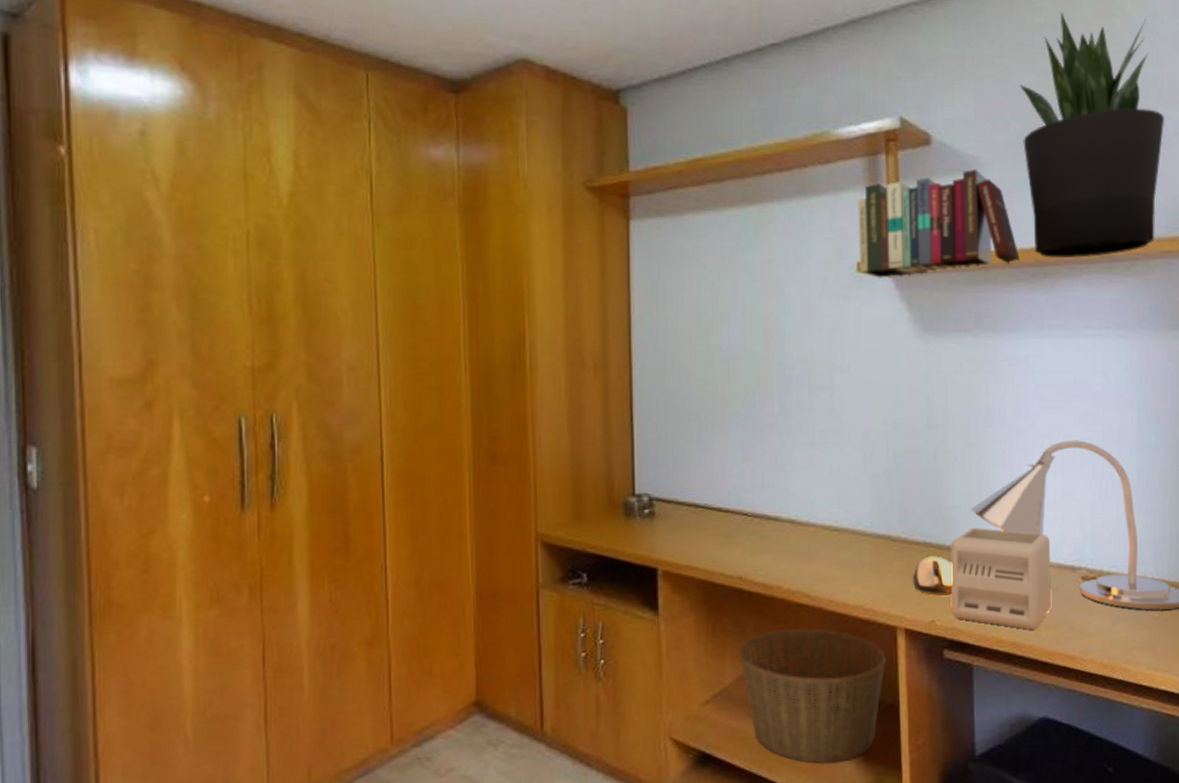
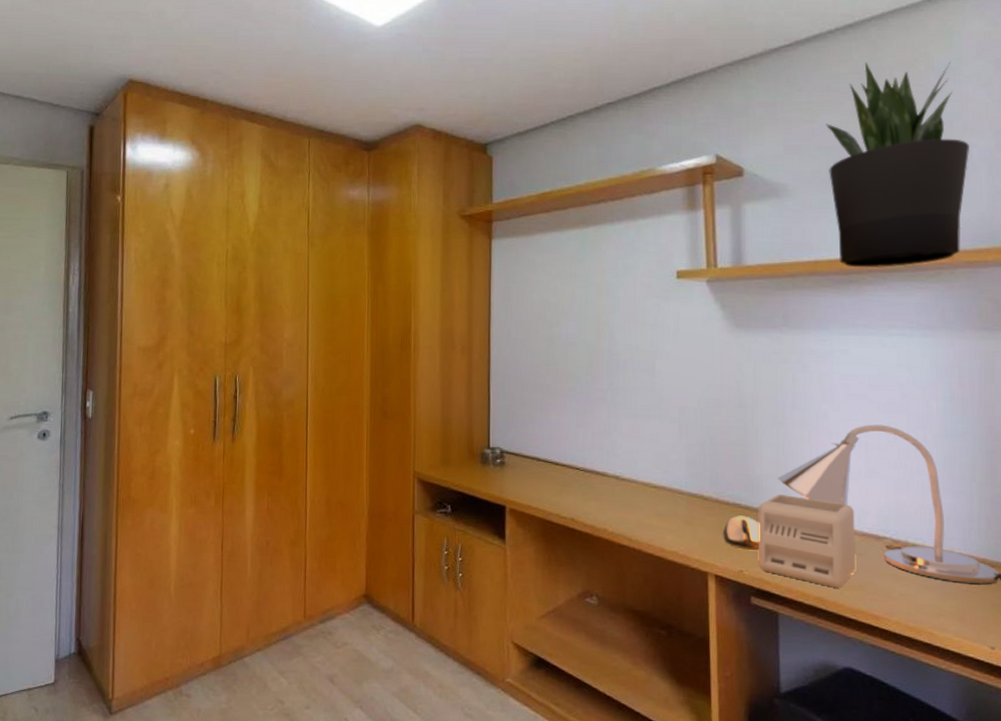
basket: present [740,627,886,764] -> none [571,564,698,681]
books: present [858,168,1020,278] -> none [678,194,825,284]

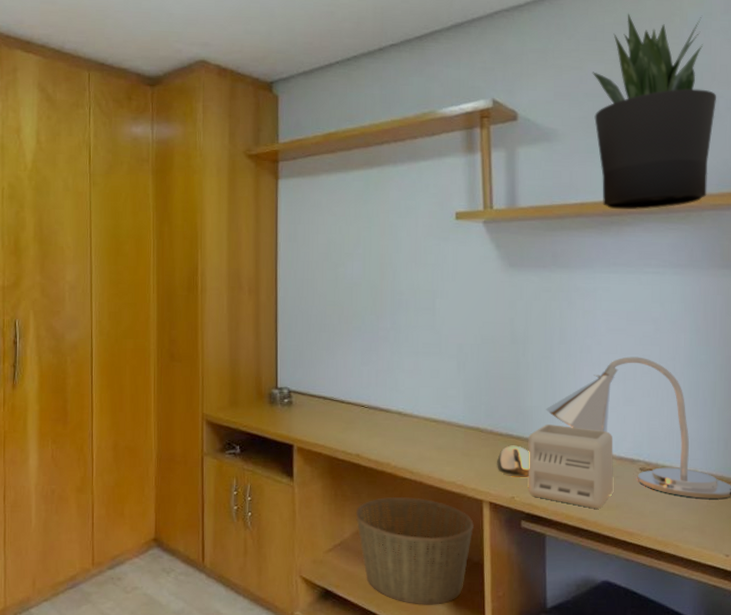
basket: none [571,564,698,681] -> present [356,496,474,605]

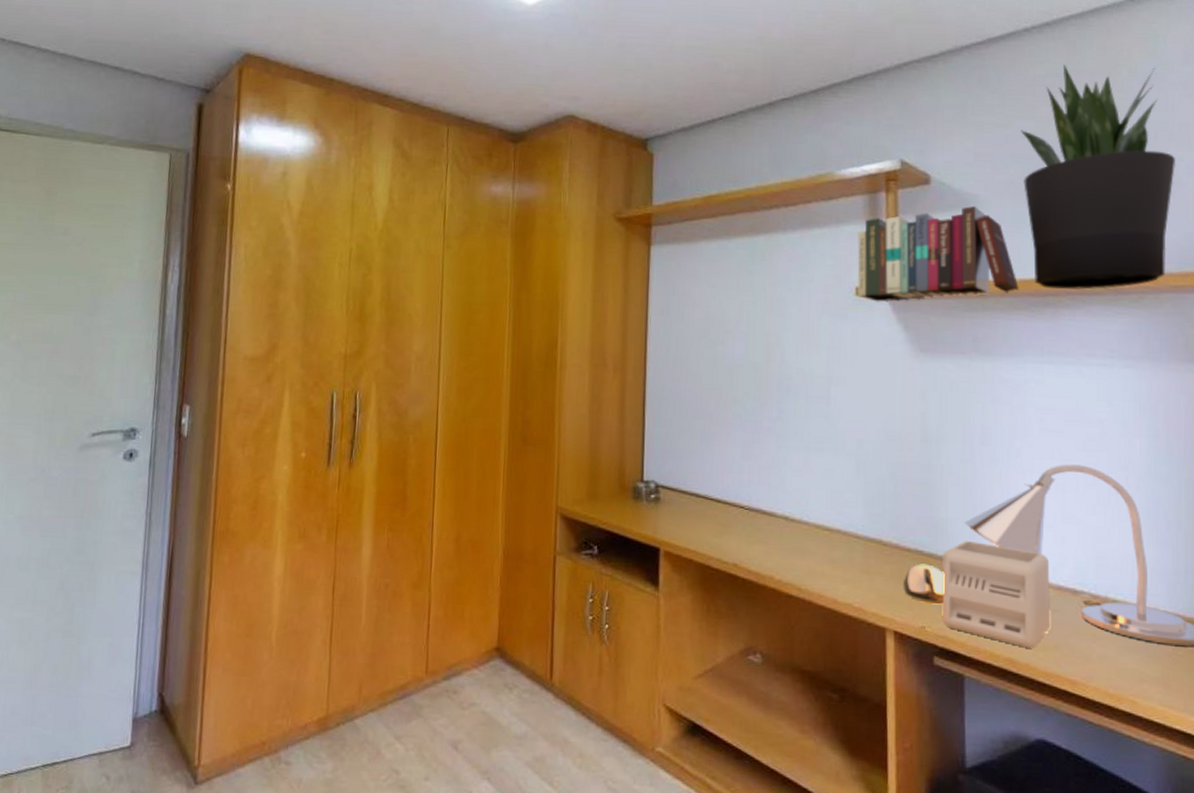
basket: present [356,496,474,605] -> none [732,616,874,752]
books: none [456,138,590,225] -> present [857,205,1019,302]

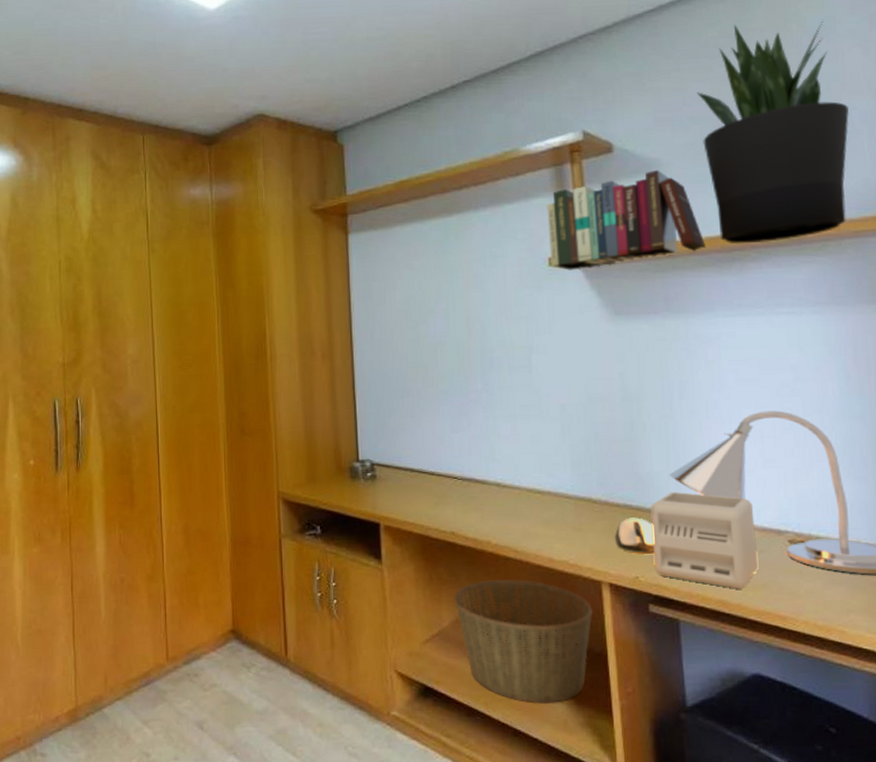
basket: none [732,616,874,752] -> present [455,578,592,704]

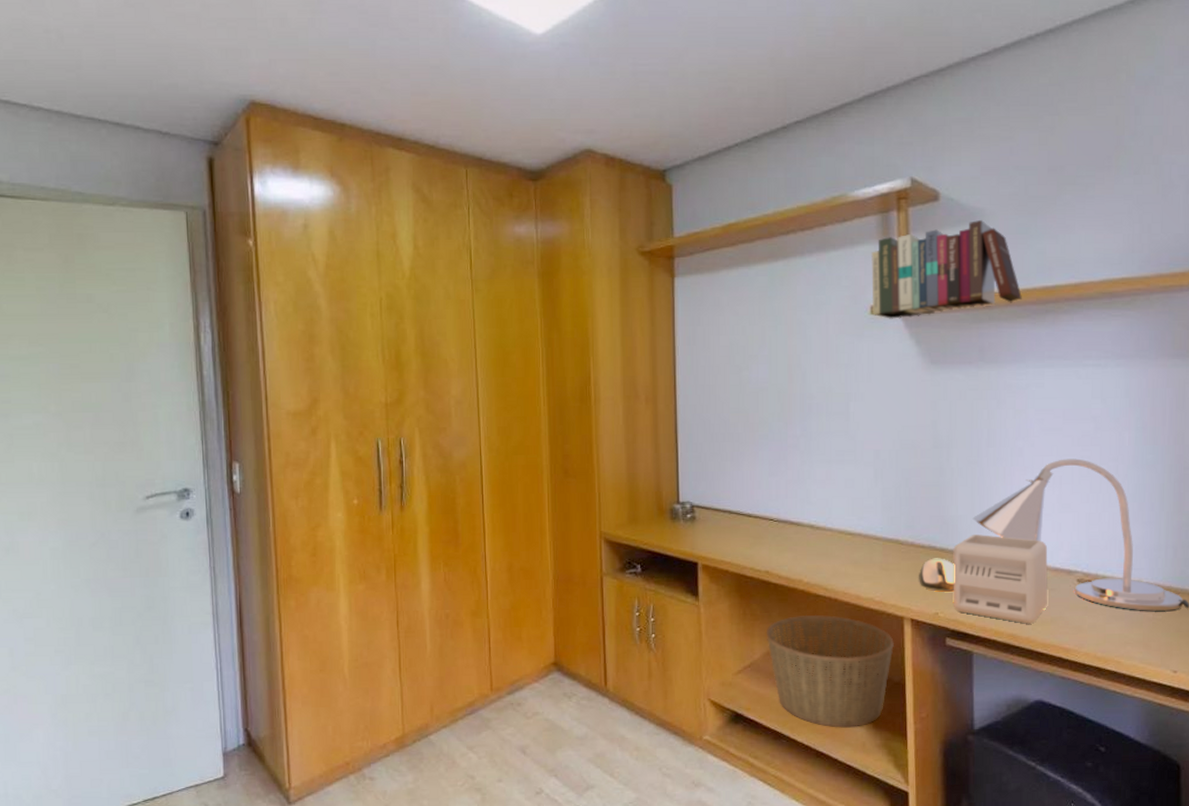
planter: present [696,21,850,244] -> none [1024,72,1169,297]

